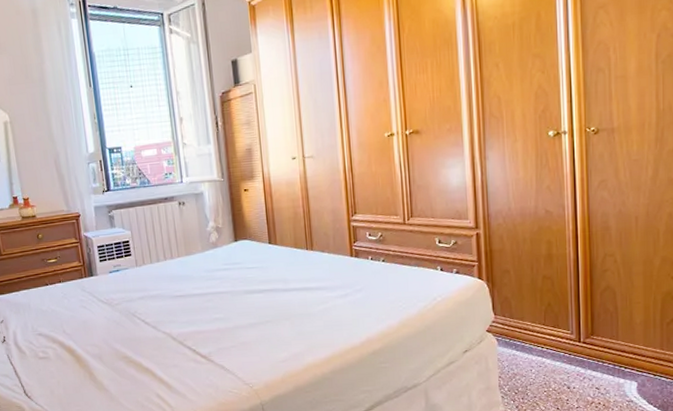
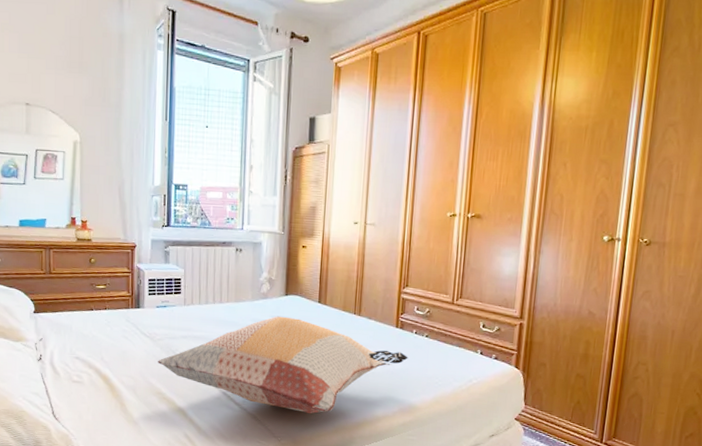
decorative pillow: none [119,262,368,357] -> present [158,316,408,414]

